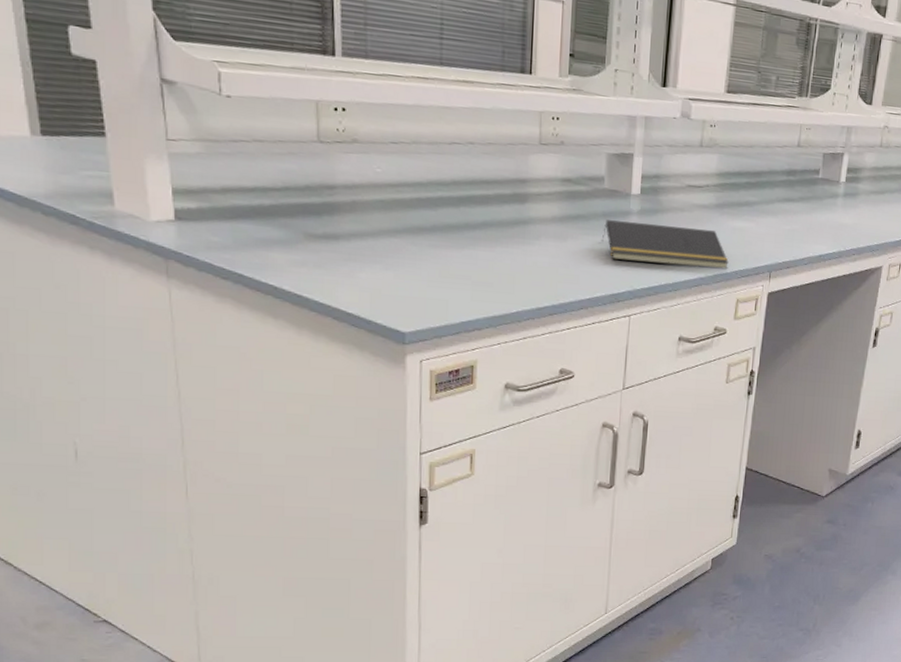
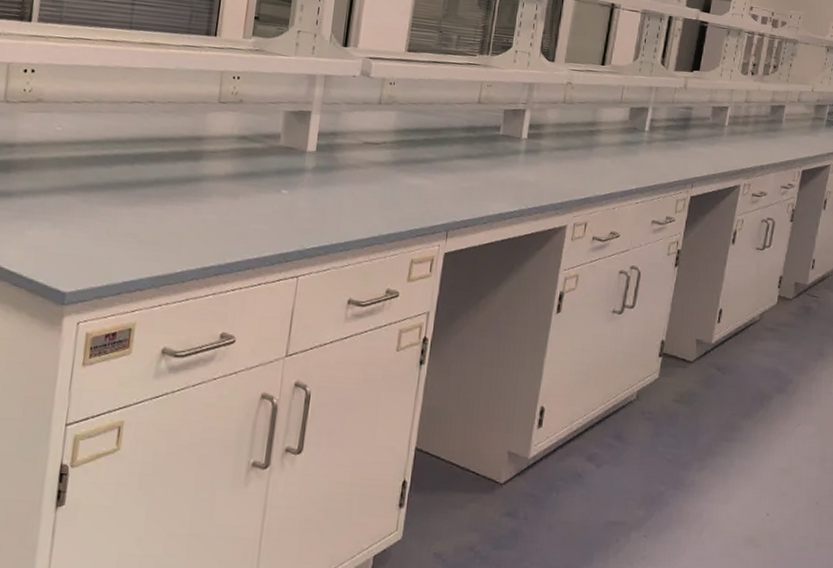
notepad: present [601,220,729,270] -> none [273,177,404,229]

